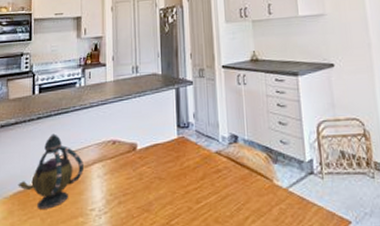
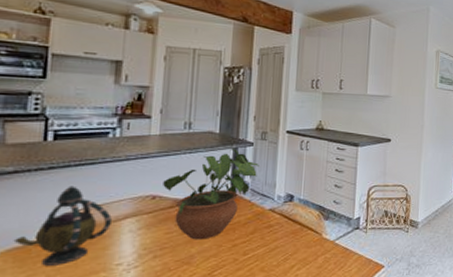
potted plant: none [120,88,201,186] -> present [163,147,259,240]

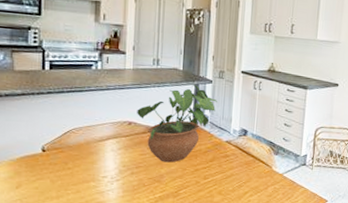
teapot: present [13,186,113,266] -> none [25,108,98,173]

